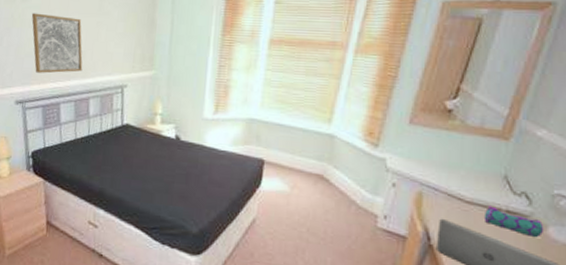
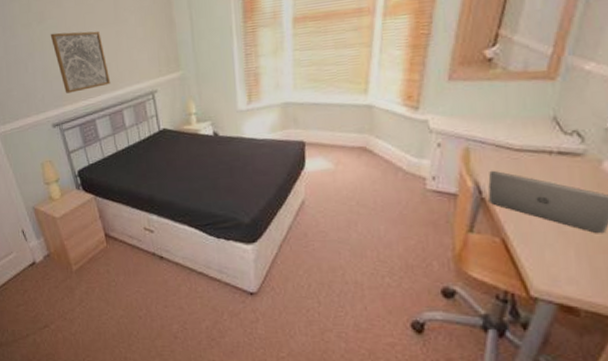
pencil case: present [483,206,544,238] -> none [534,150,600,175]

